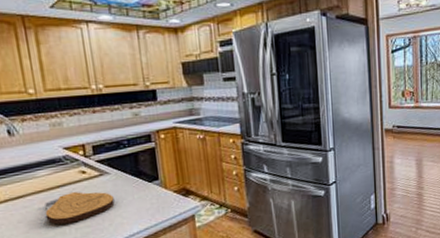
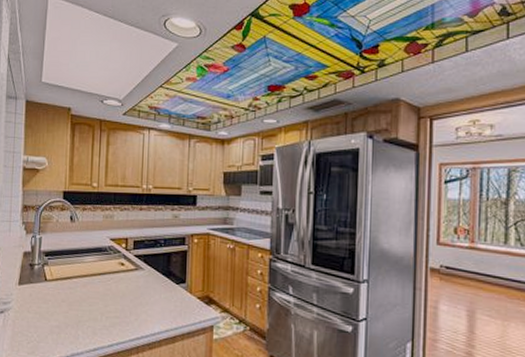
cutting board: present [45,191,115,225] -> none [84,281,143,311]

